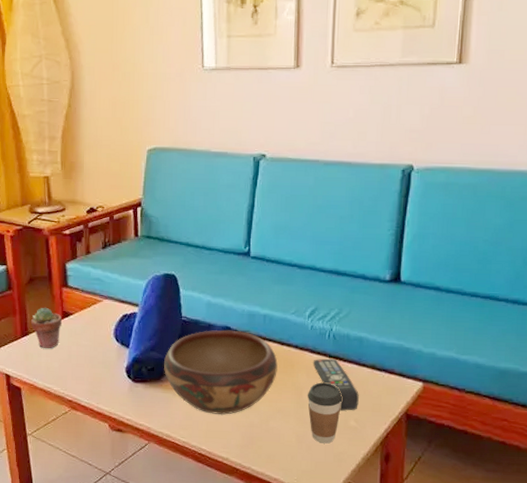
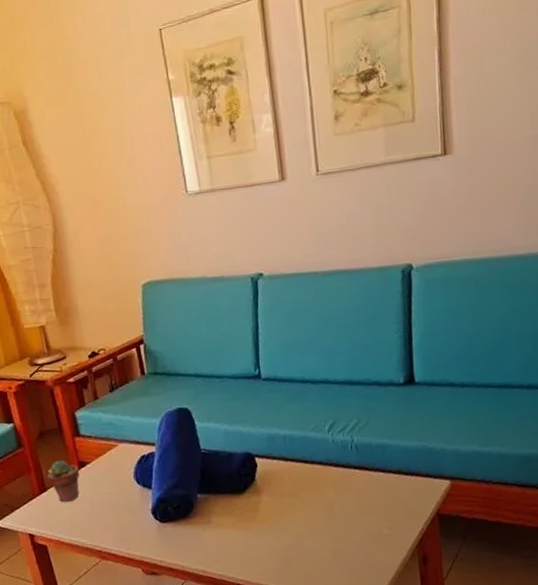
decorative bowl: present [164,330,278,416] -> none [189,455,305,543]
coffee cup: present [307,382,343,444] -> none [337,494,373,556]
remote control: present [313,358,359,411] -> none [338,469,390,520]

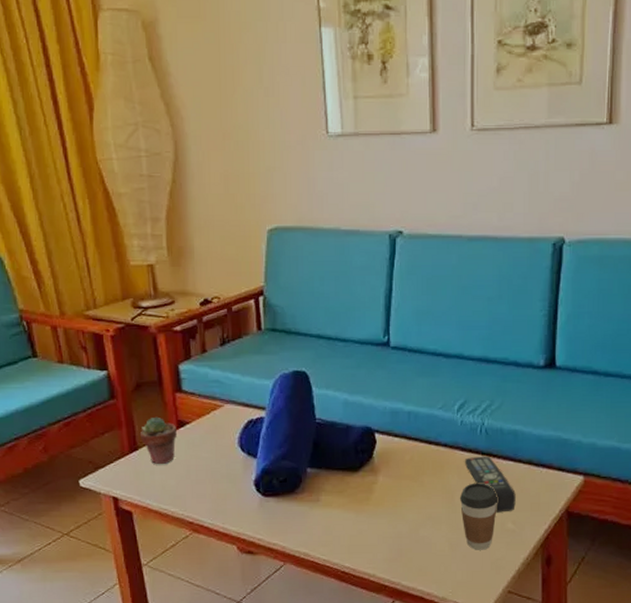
coffee cup: none [337,494,373,556] -> present [459,483,498,550]
remote control: none [338,469,390,520] -> present [464,456,516,513]

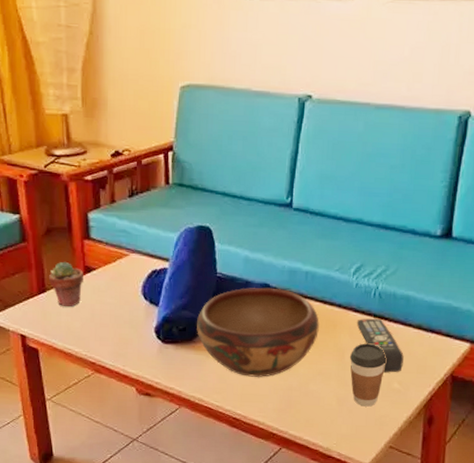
decorative bowl: none [298,431,426,527] -> present [197,287,319,378]

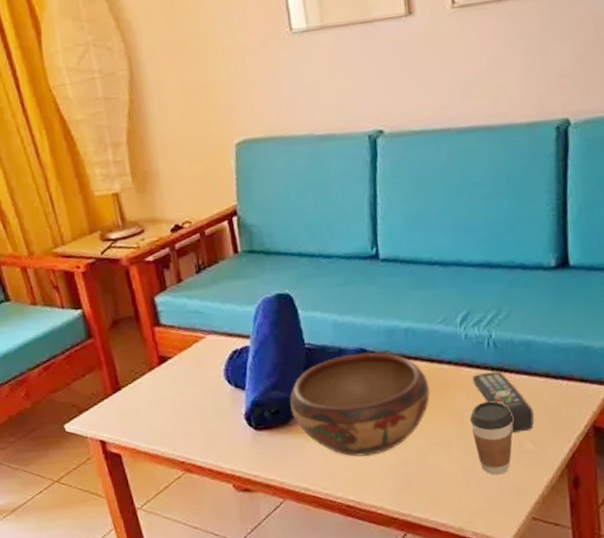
potted succulent: present [48,261,84,307] -> none [121,353,160,403]

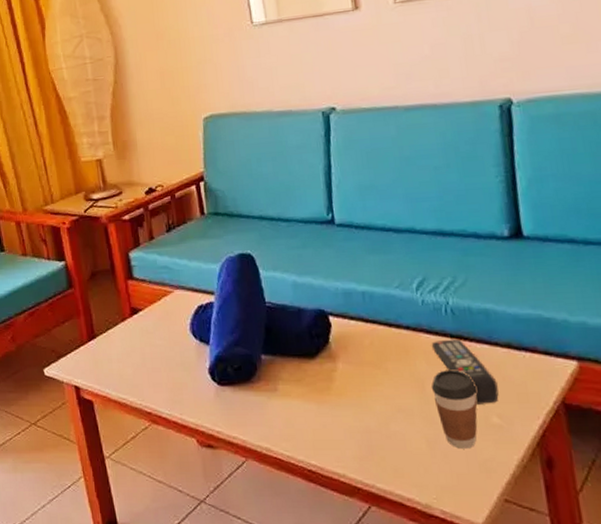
decorative bowl: present [290,352,430,457] -> none [252,313,389,420]

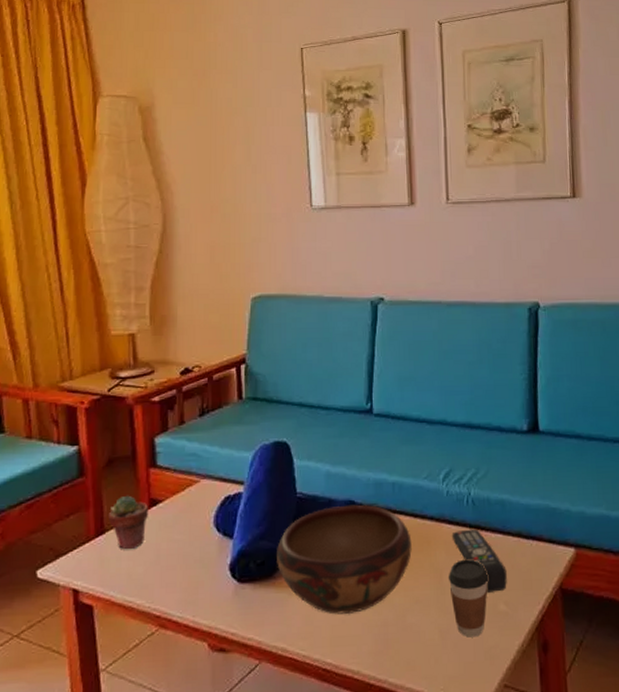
potted succulent: none [96,304,132,352] -> present [108,495,149,549]
decorative bowl: none [252,313,389,420] -> present [277,504,412,615]

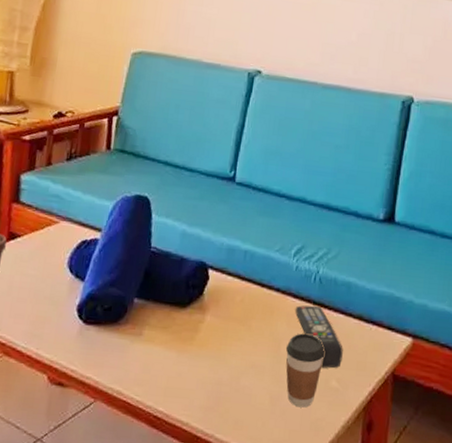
decorative bowl: present [277,504,412,615] -> none [123,265,256,369]

